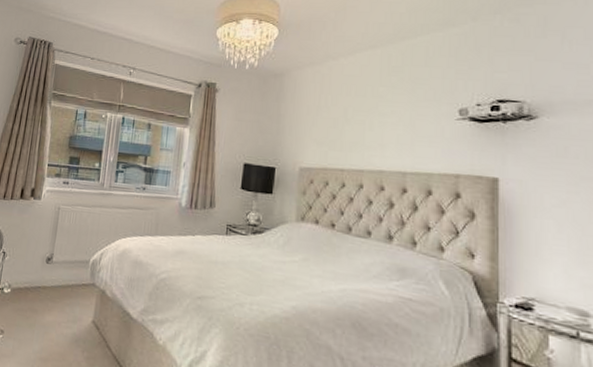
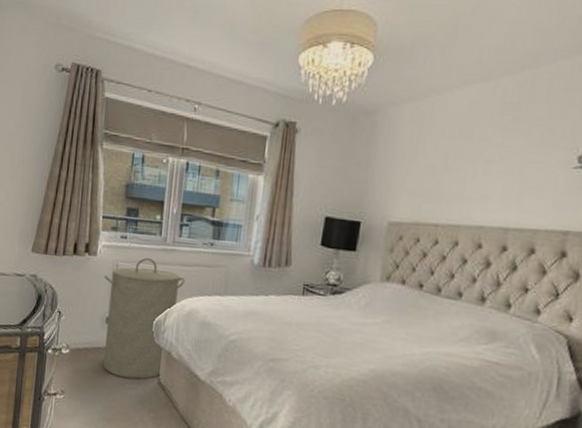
laundry hamper: none [41,201,120,318] -> present [103,257,185,380]

